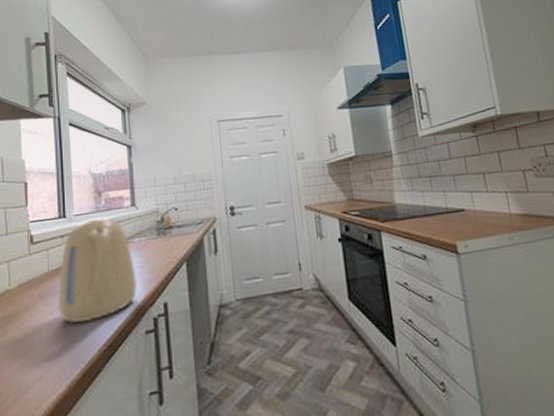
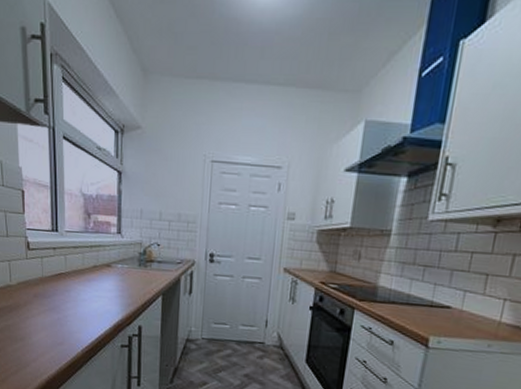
kettle: present [57,216,137,323] -> none [49,237,117,327]

